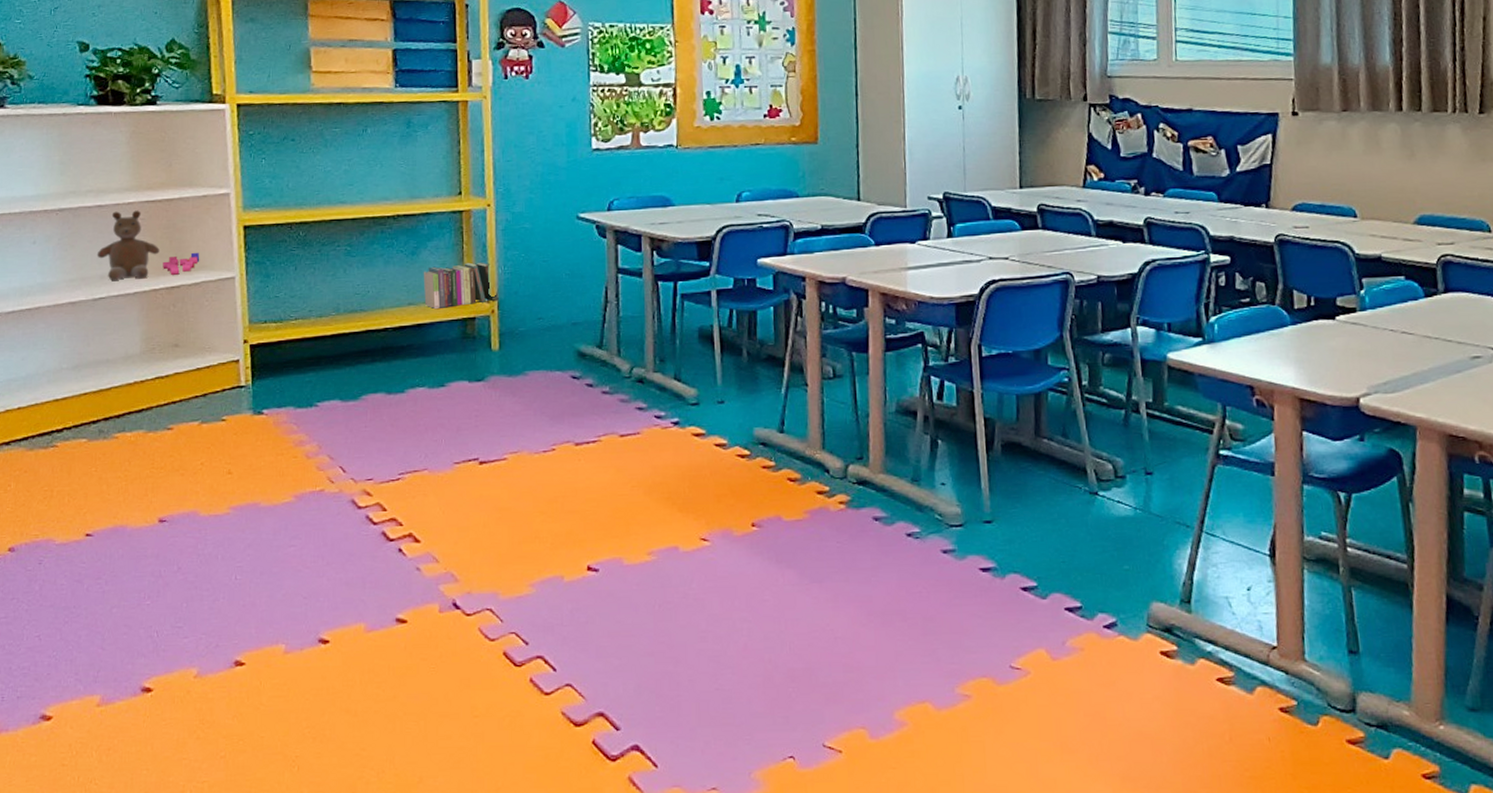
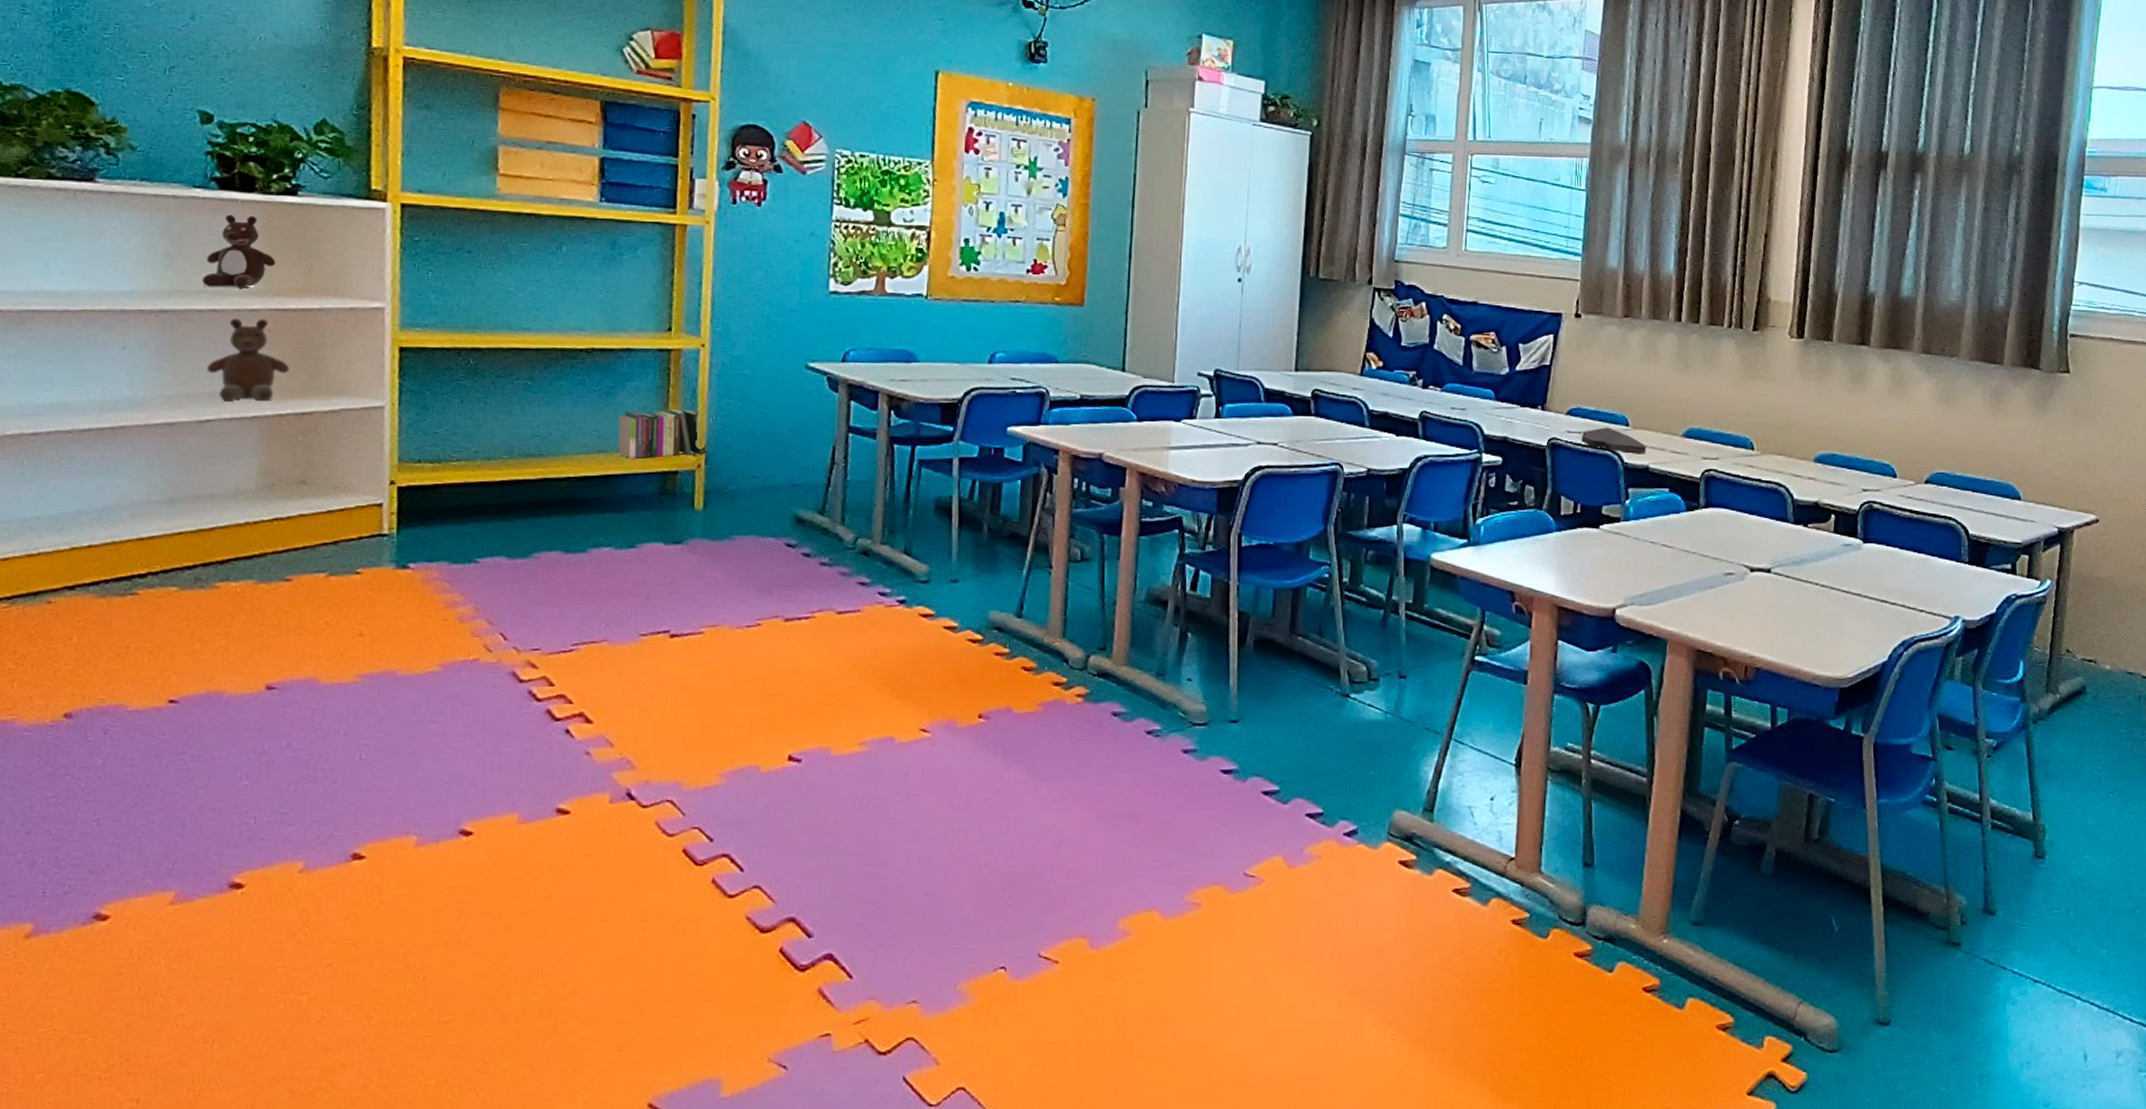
stuffed animal: none [89,124,144,187] -> present [202,215,276,288]
toy blocks: present [163,252,200,275] -> none [292,374,341,399]
papers: none [1308,220,1379,244] -> present [1581,427,1648,454]

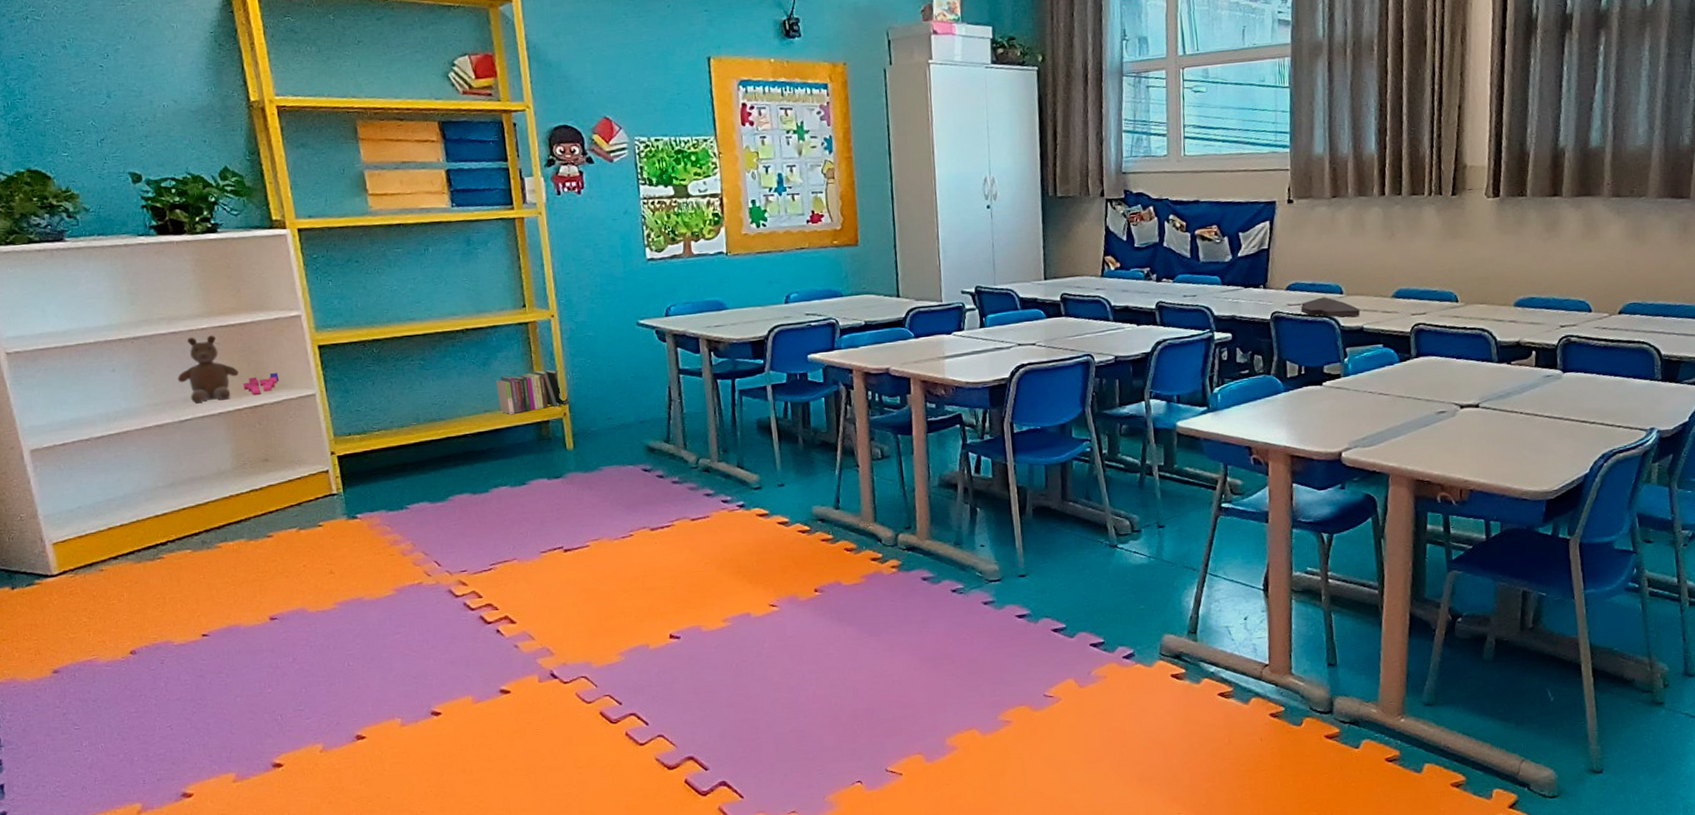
stuffed animal: present [202,215,276,288] -> none [159,253,212,315]
toy blocks: none [292,374,341,399] -> present [243,372,280,395]

